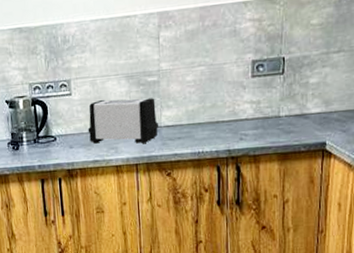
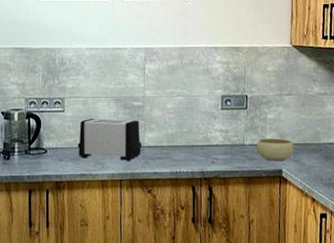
bowl: none [294,105,343,133] -> present [256,138,295,161]

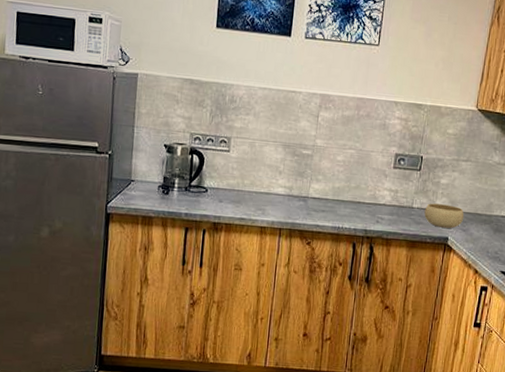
toaster: present [77,118,143,161] -> none [239,161,307,210]

